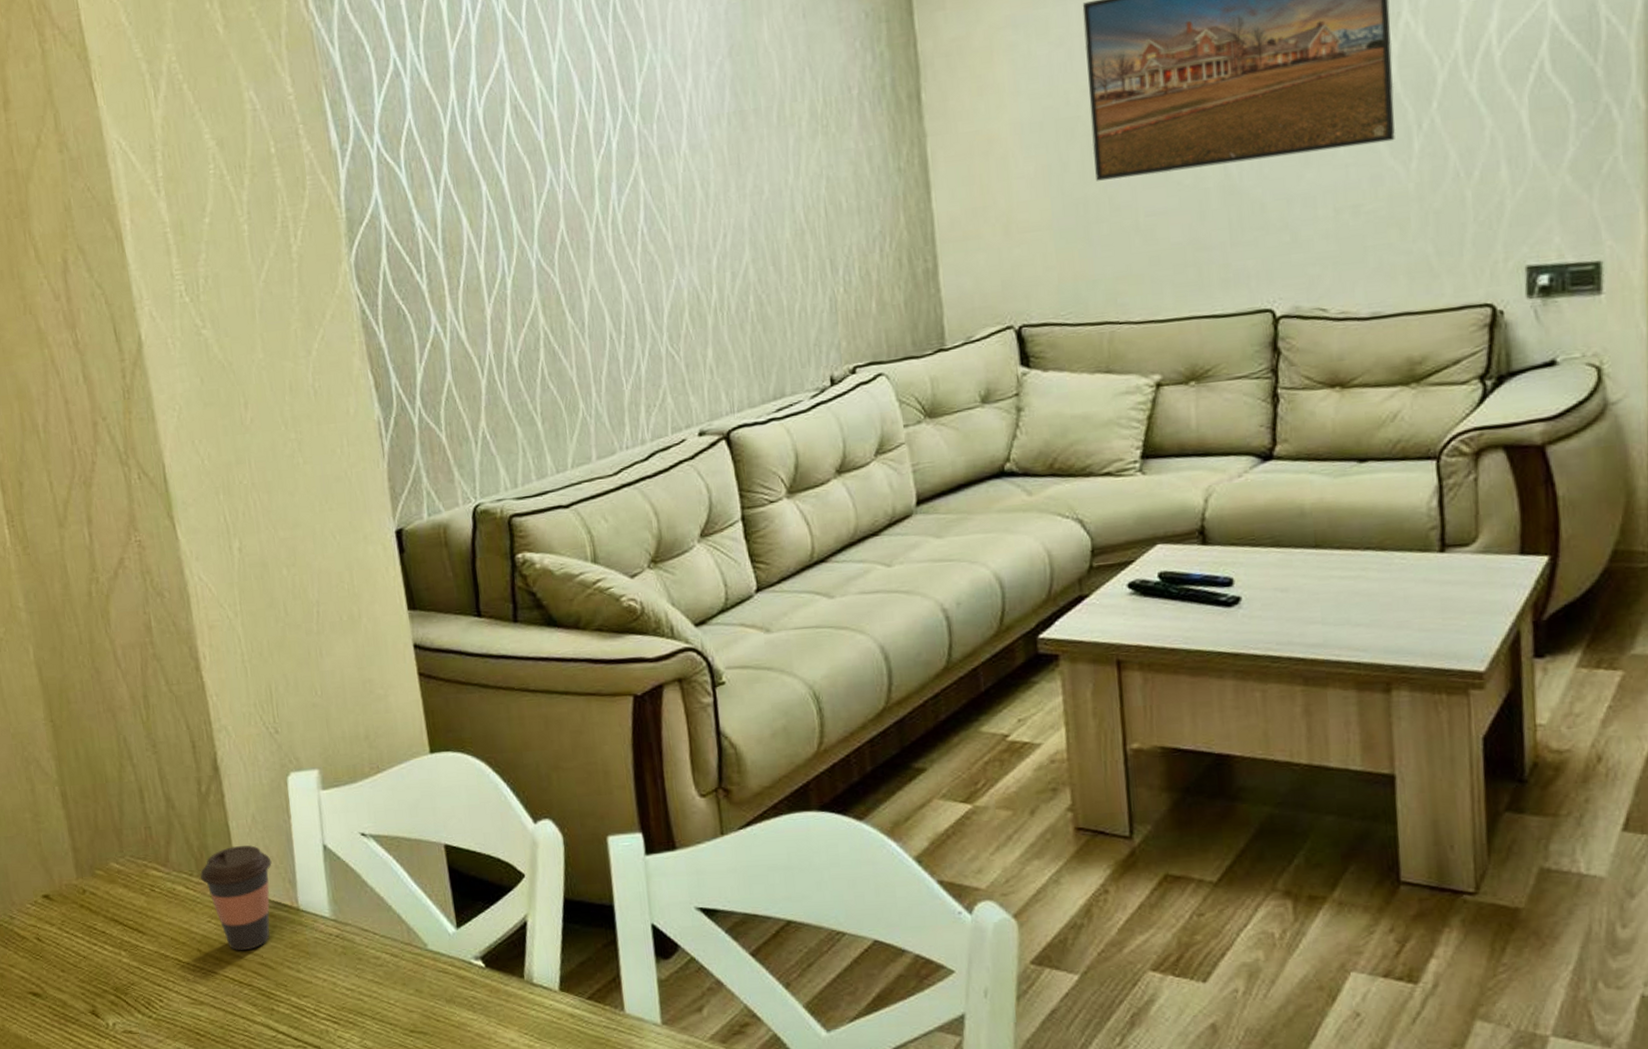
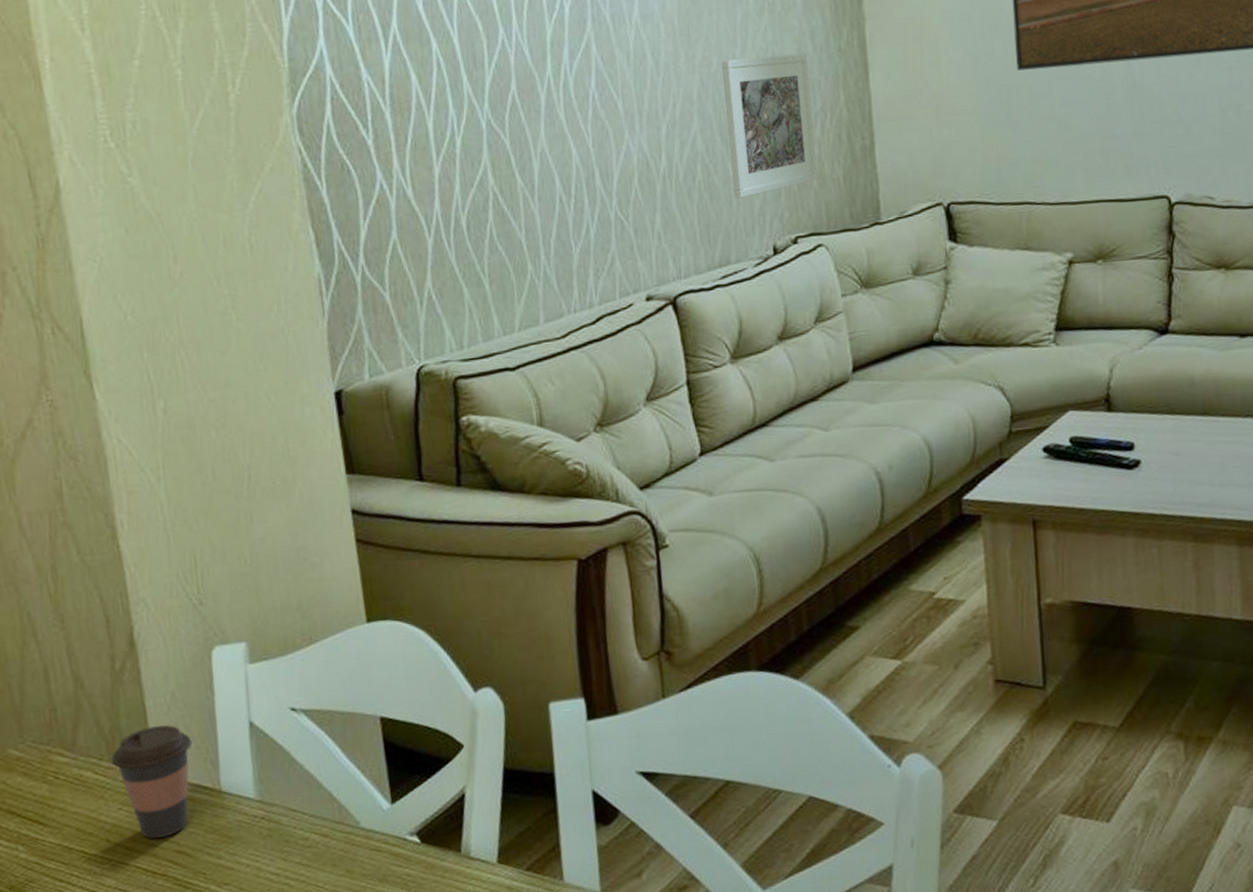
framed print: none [774,175,878,329] -> present [722,53,818,199]

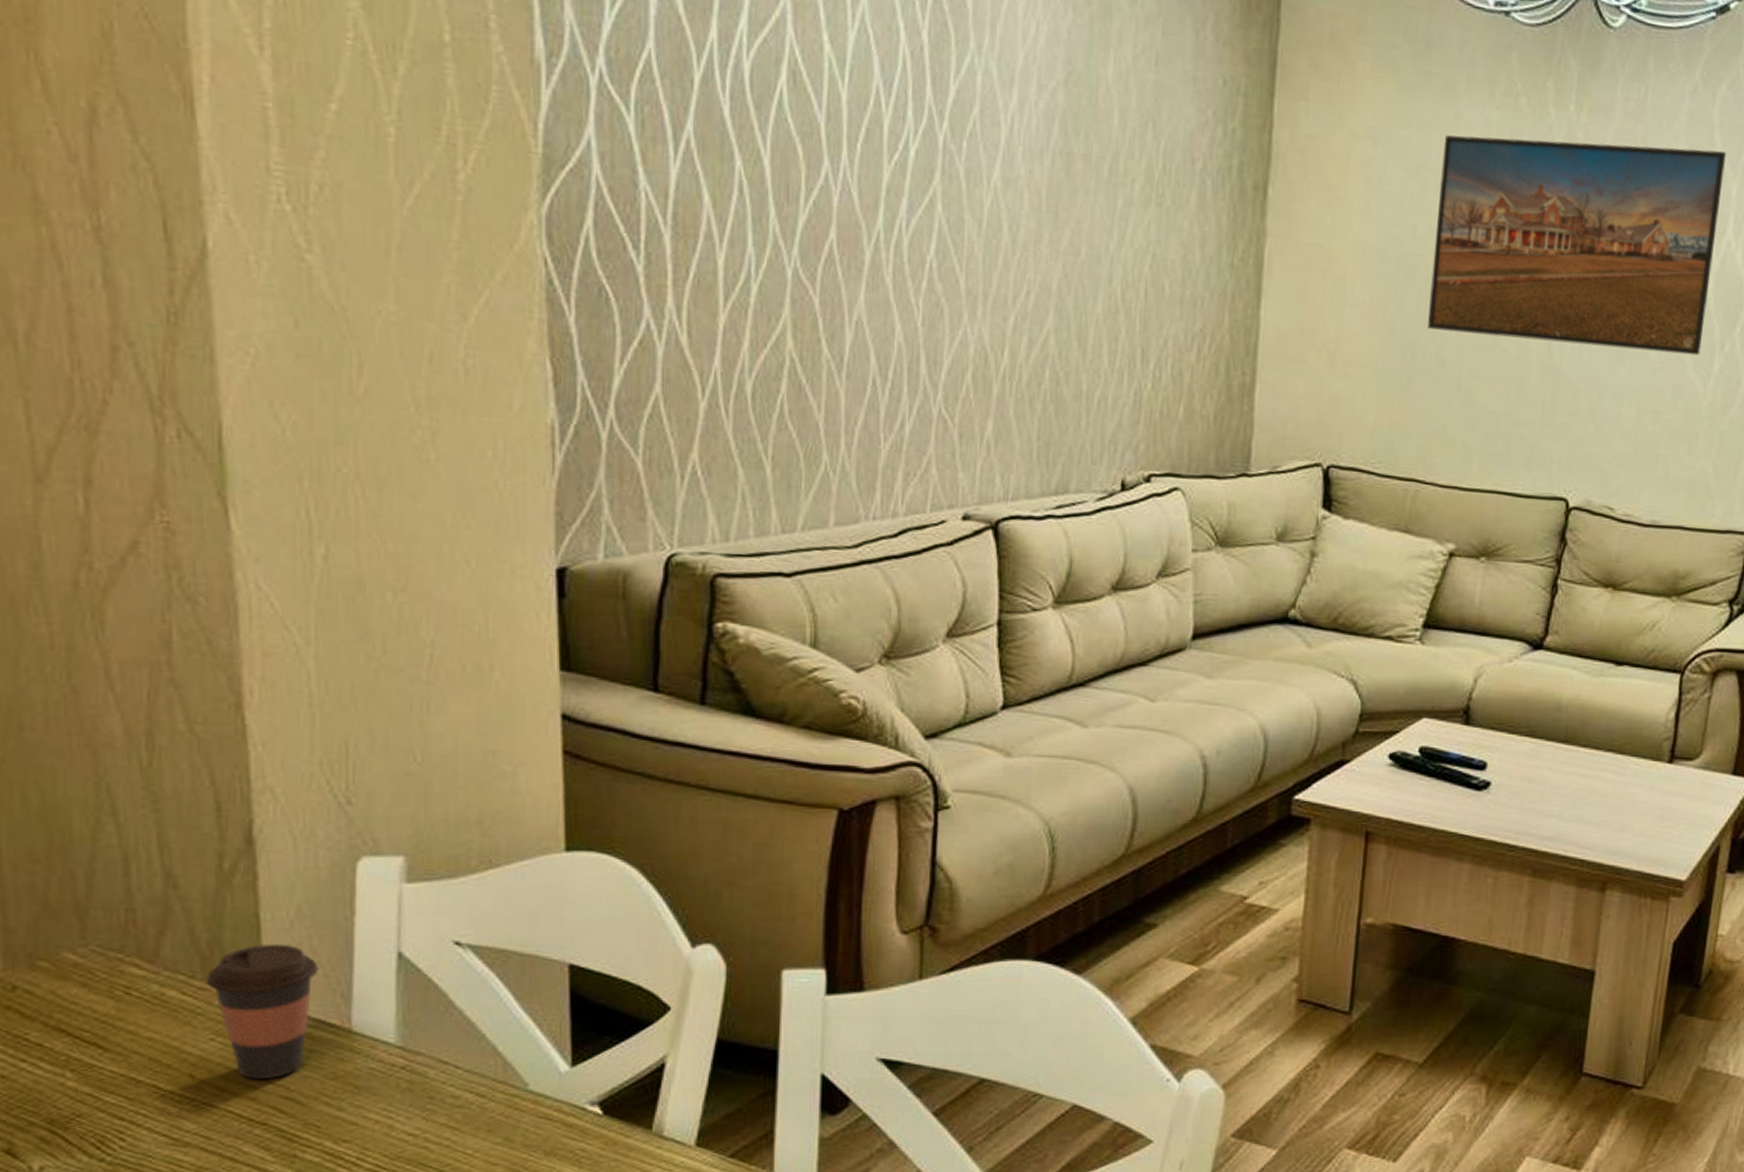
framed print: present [722,53,818,199] -> none [1084,251,1194,419]

